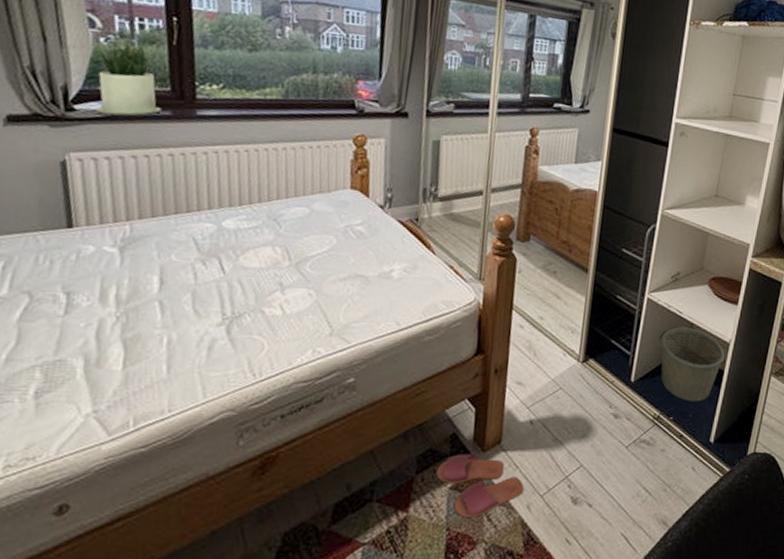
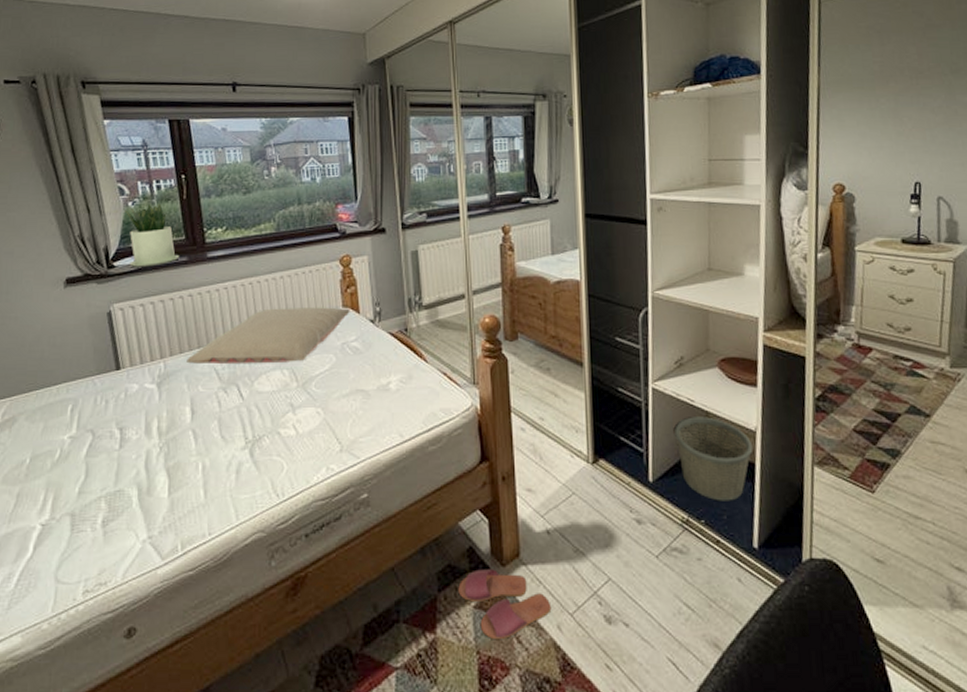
pillow: none [159,180,359,240] -> present [187,307,350,365]

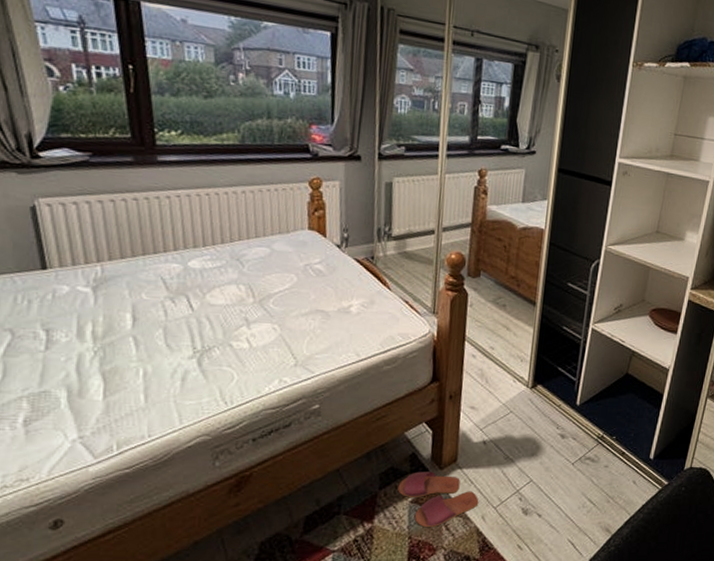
planter: present [124,204,180,267] -> none [53,90,124,163]
pillow: present [187,307,350,365] -> none [129,222,316,279]
basket: present [674,417,753,501] -> none [604,354,665,423]

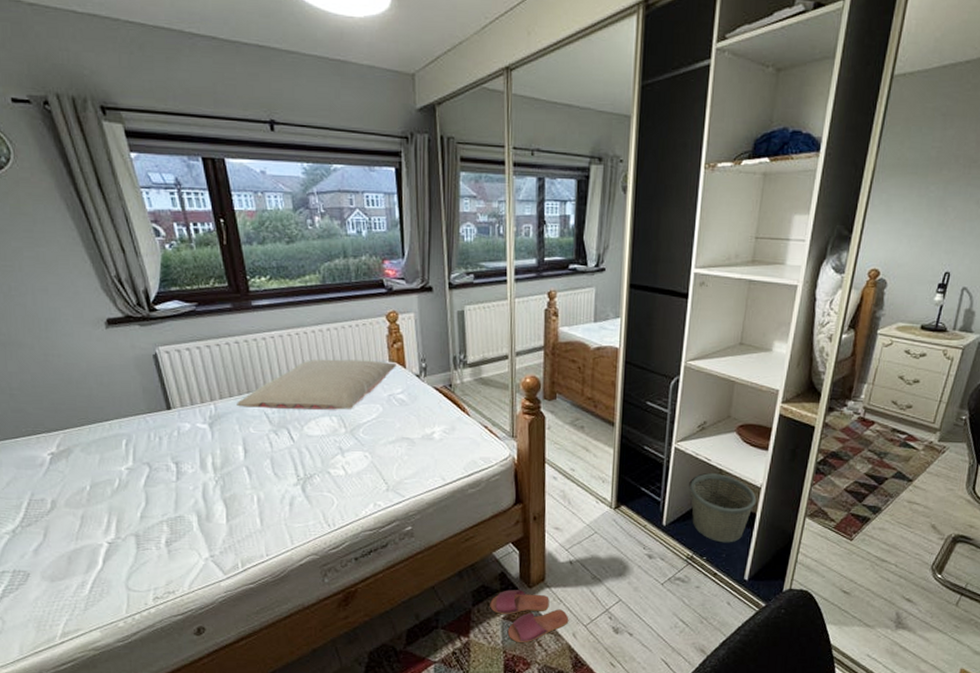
pillow: none [129,222,316,279] -> present [237,359,396,410]
basket: none [604,354,665,423] -> present [690,473,757,543]

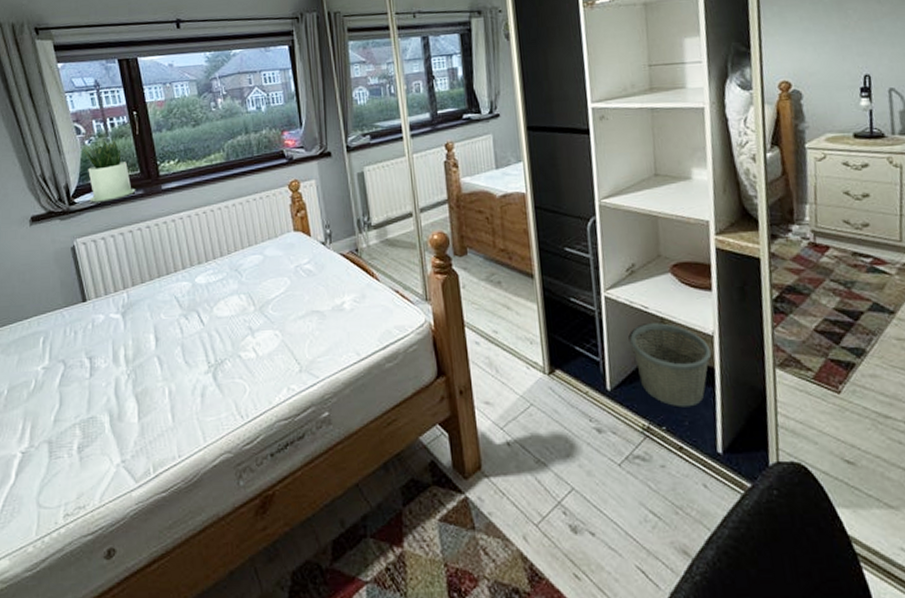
planter: none [162,247,224,312] -> present [82,140,136,203]
pillow: present [237,359,396,410] -> none [148,231,302,293]
slippers: present [490,590,569,643] -> none [422,482,517,553]

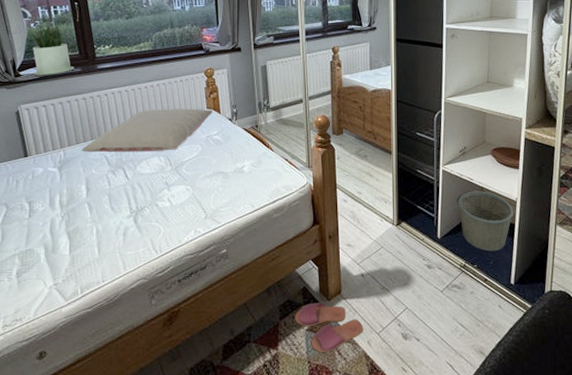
pillow: none [148,231,302,293] -> present [82,109,213,153]
slippers: none [422,482,517,553] -> present [295,303,364,353]

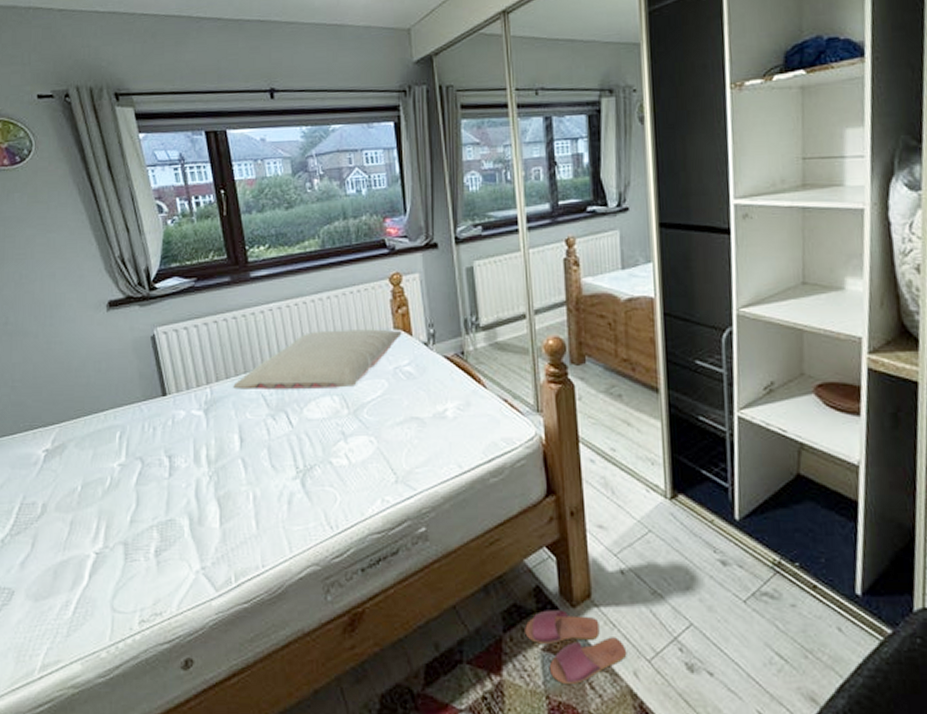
planter: present [28,25,75,76] -> none [164,221,222,289]
basket: present [458,191,514,252] -> none [764,449,856,543]

